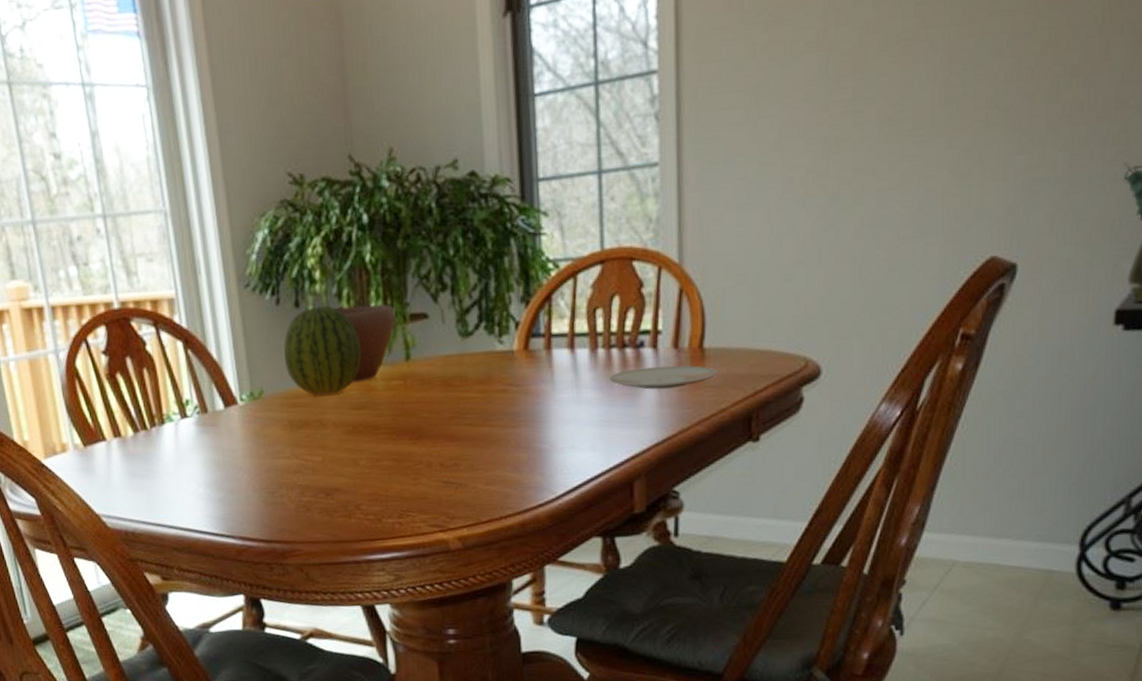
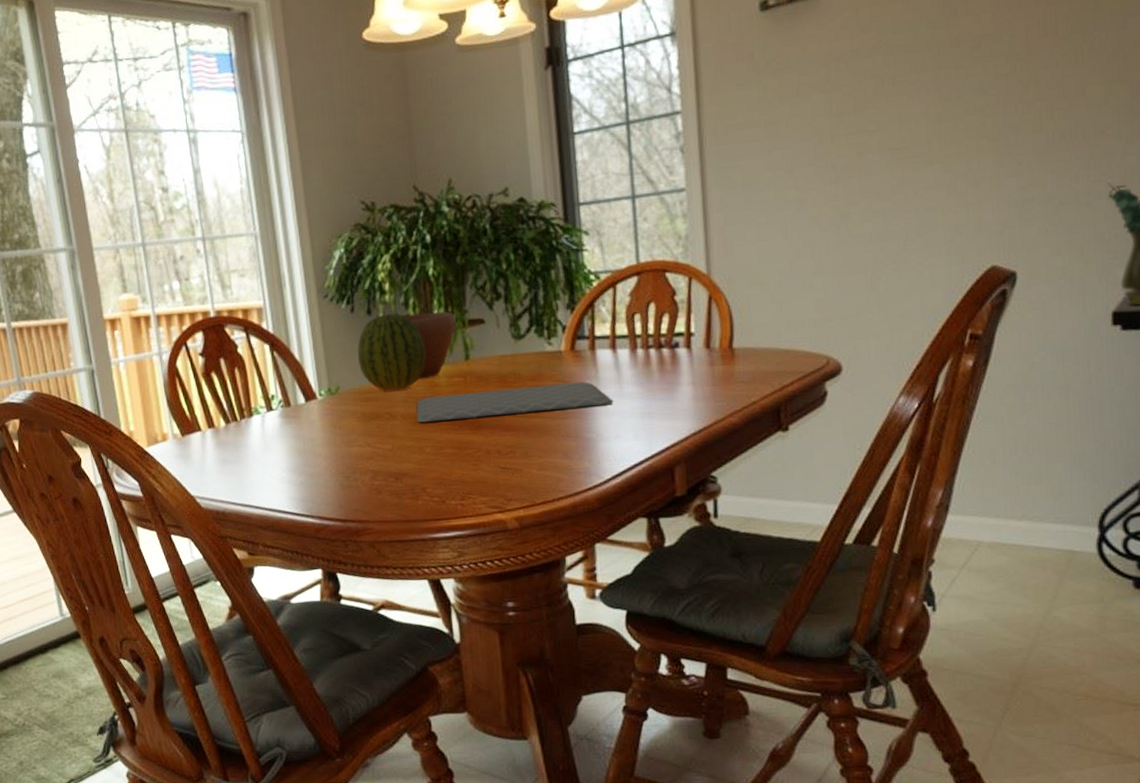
placemat: none [350,385,570,432] -> present [416,382,614,423]
plate: present [609,365,718,390] -> none [648,363,747,385]

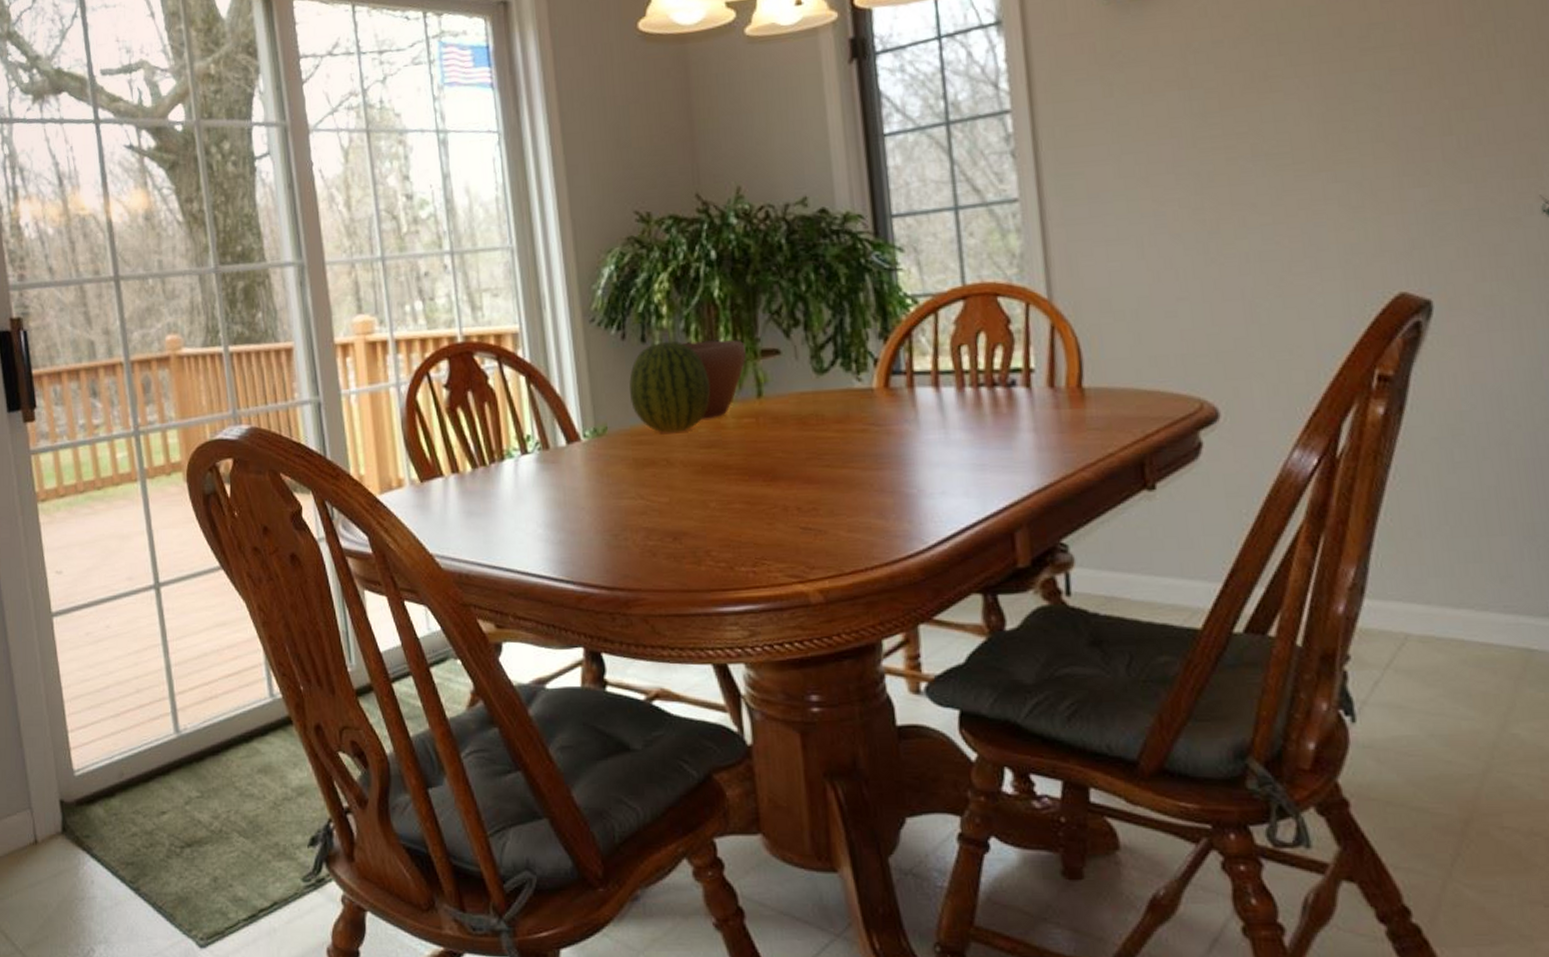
placemat: present [416,382,614,423] -> none [699,425,938,472]

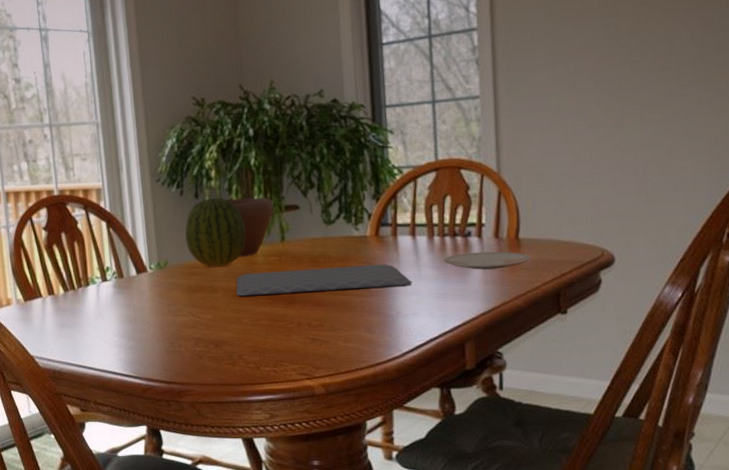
placemat: none [699,425,938,472] -> present [236,264,412,297]
plate: none [979,405,1101,431] -> present [444,251,531,270]

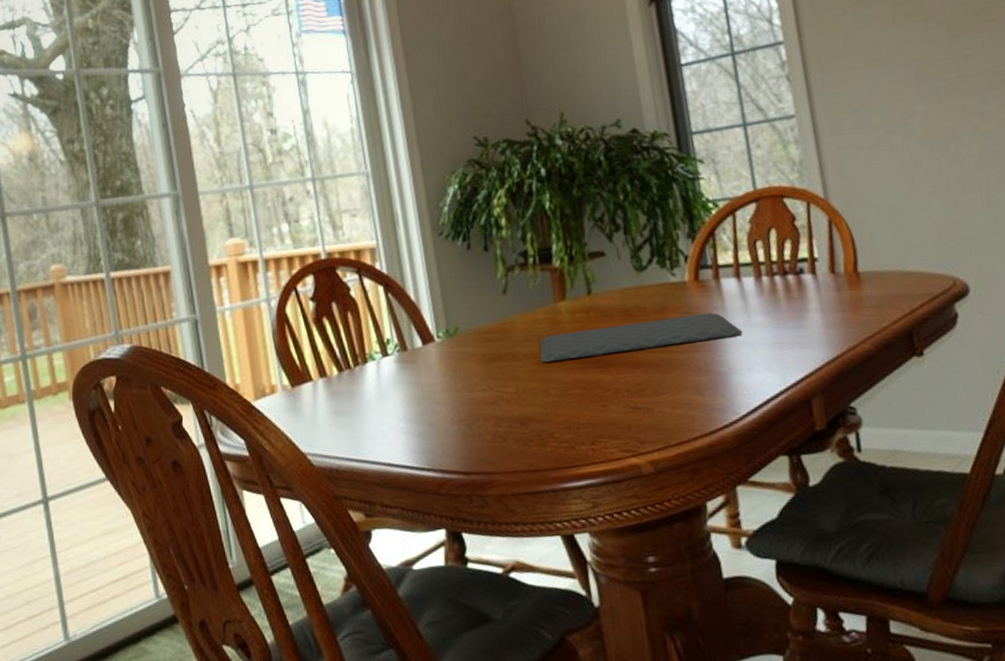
fruit: present [185,197,247,267] -> none [475,248,547,330]
bowl: present [227,197,273,257] -> none [521,245,576,316]
plate: present [444,251,531,270] -> none [775,288,875,312]

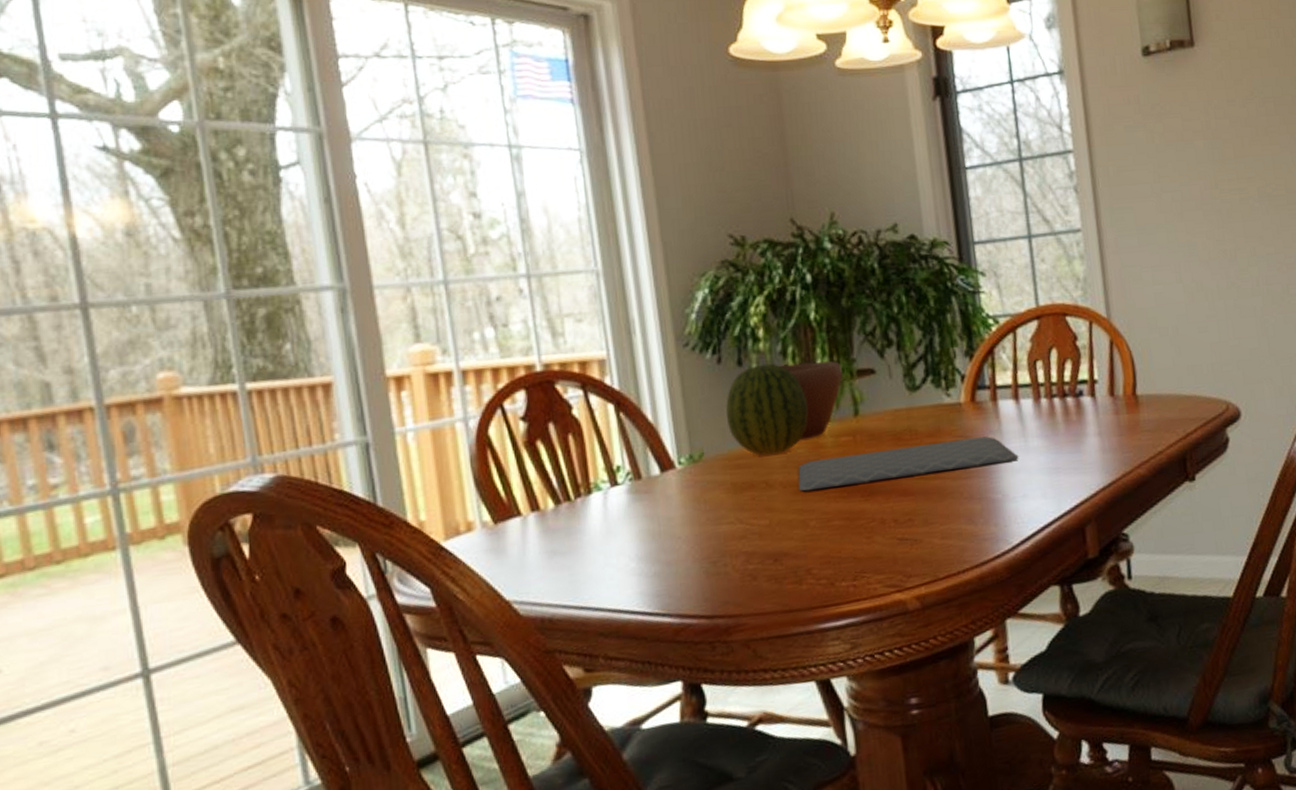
fruit: none [475,248,547,330] -> present [726,363,809,456]
bowl: none [521,245,576,316] -> present [780,361,843,440]

